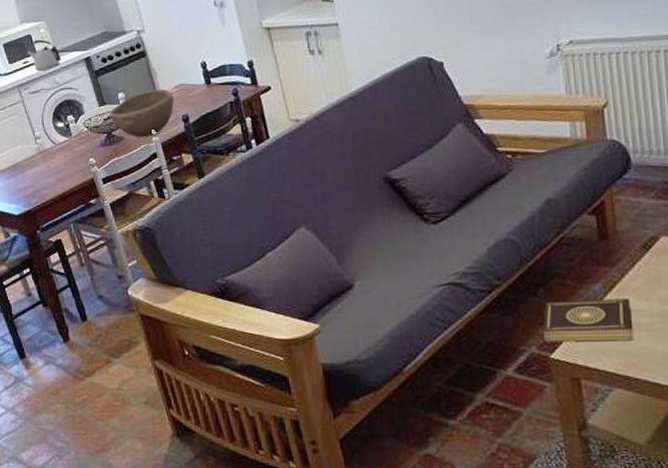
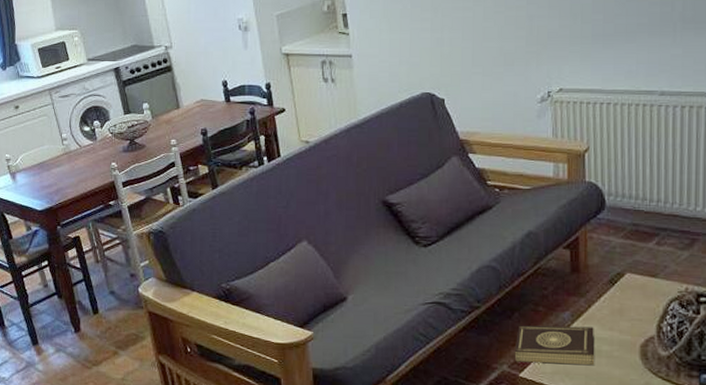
kettle: present [26,39,61,71] -> none [59,47,92,77]
bowl: present [109,88,174,137] -> none [133,102,194,146]

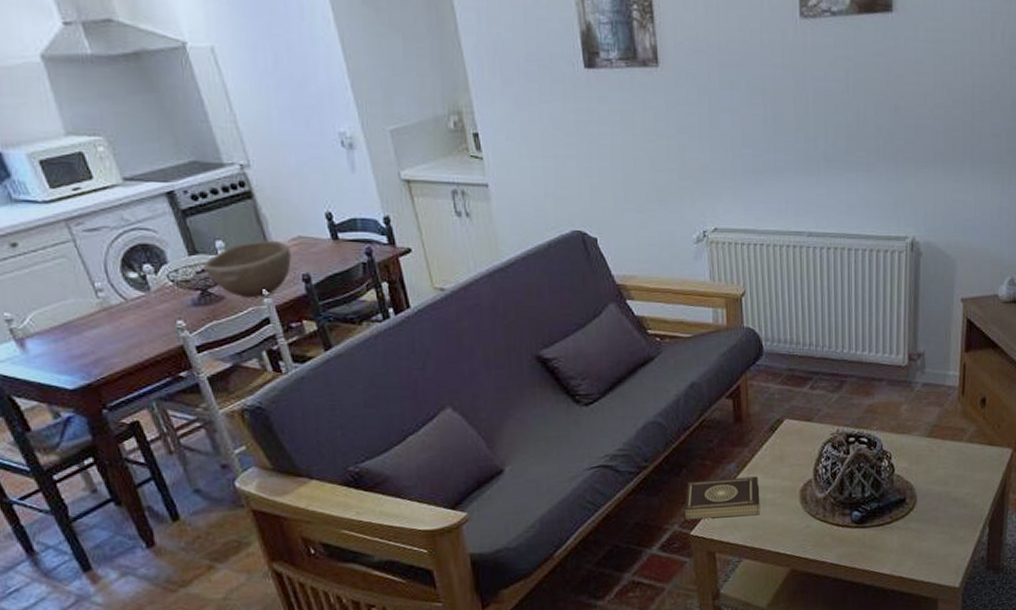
bowl: none [133,102,194,146] -> present [204,240,291,297]

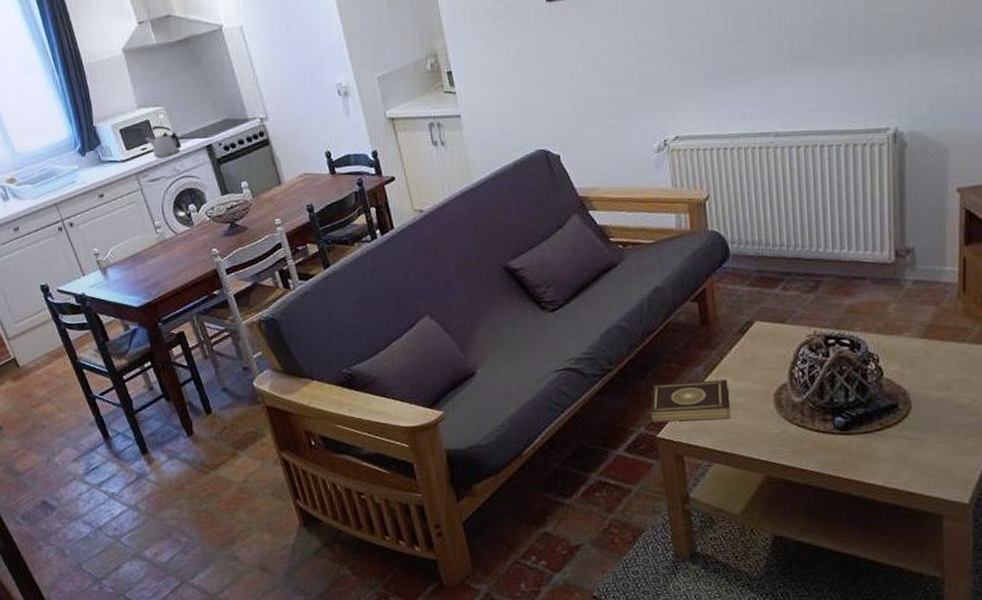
kettle: none [77,160,132,203] -> present [144,125,182,158]
bowl: present [204,240,291,297] -> none [232,178,298,227]

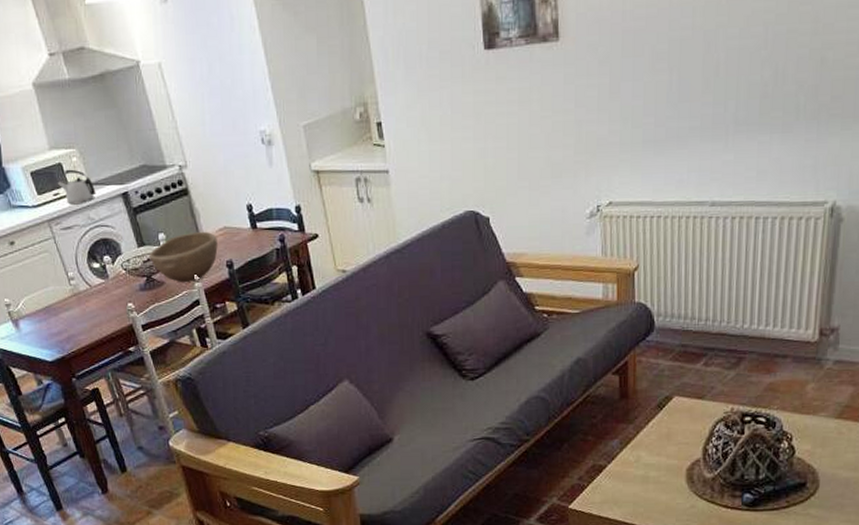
bowl: none [232,178,298,227] -> present [149,231,218,282]
book: present [650,379,731,423] -> none [564,453,643,494]

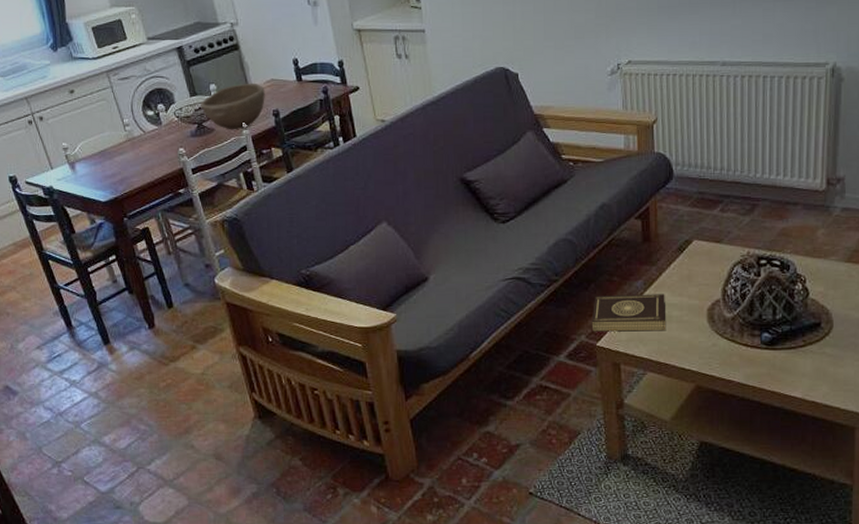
kettle: present [57,169,96,205] -> none [116,25,153,57]
book: none [564,453,643,494] -> present [591,294,666,332]

